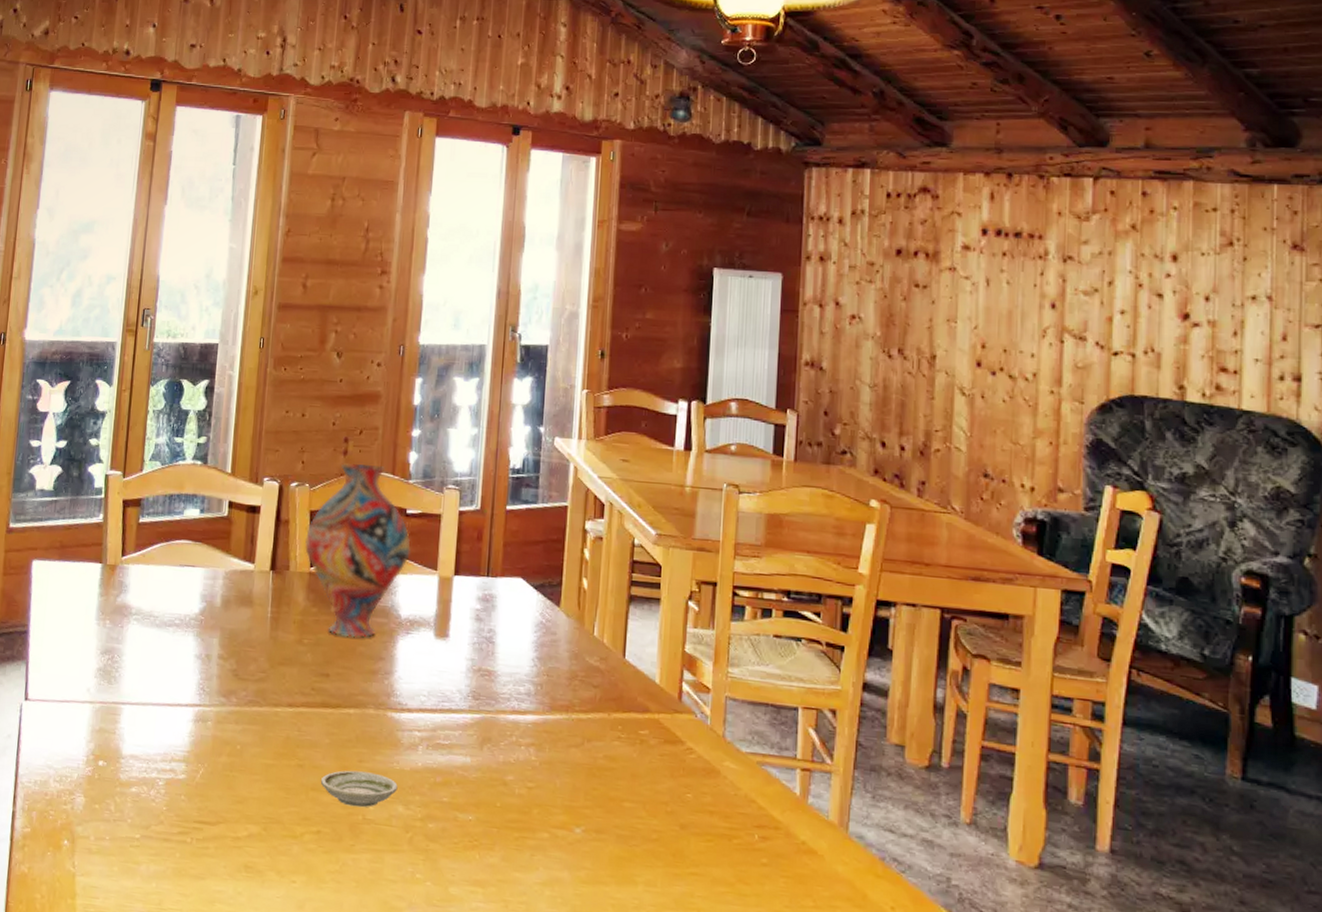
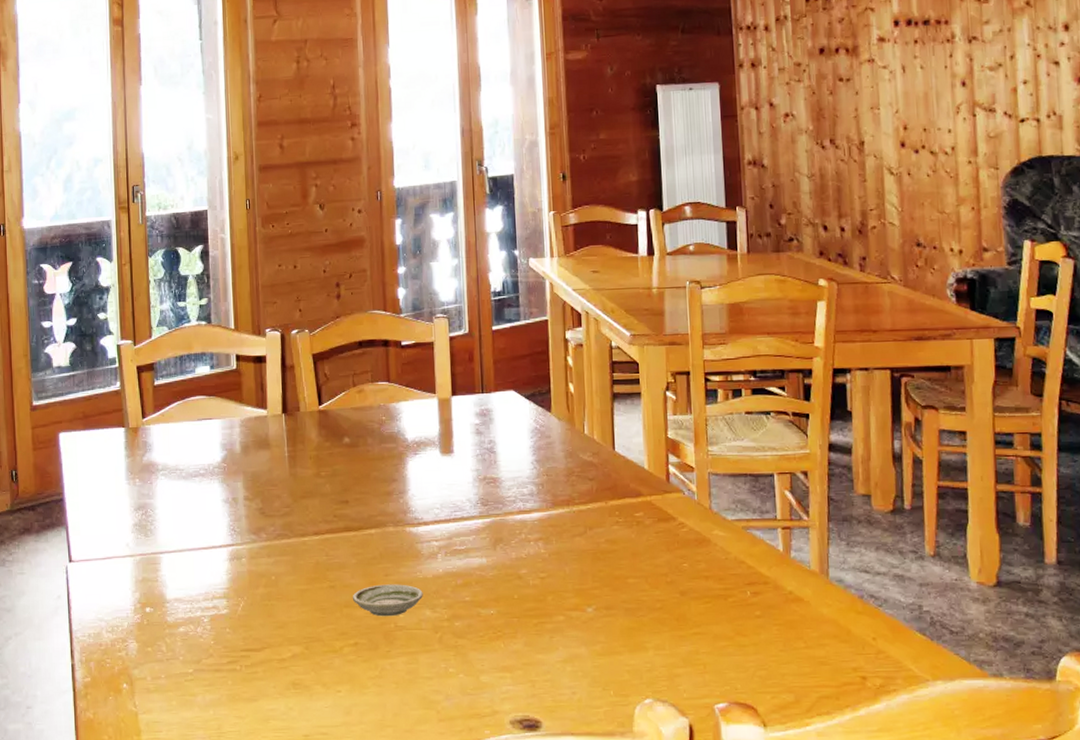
vase: present [304,462,411,638] -> none [310,304,409,464]

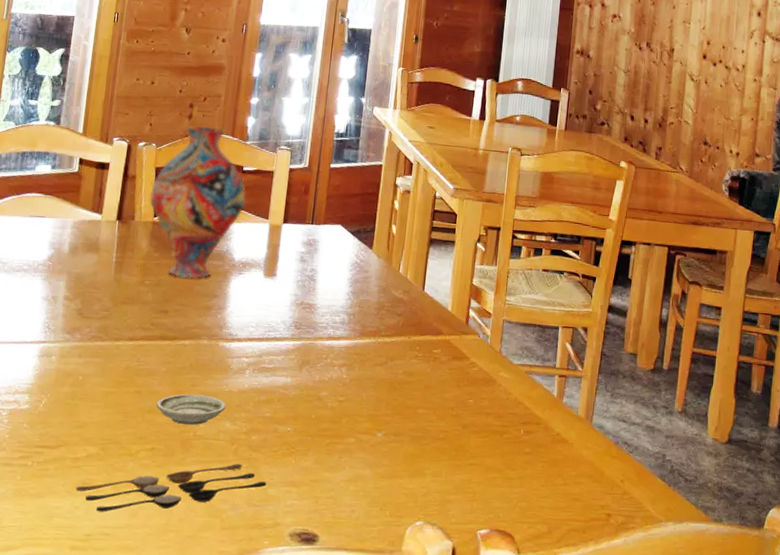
spoon: none [287,652,478,712] -> present [75,464,267,512]
vase: none [310,304,409,464] -> present [149,125,246,278]

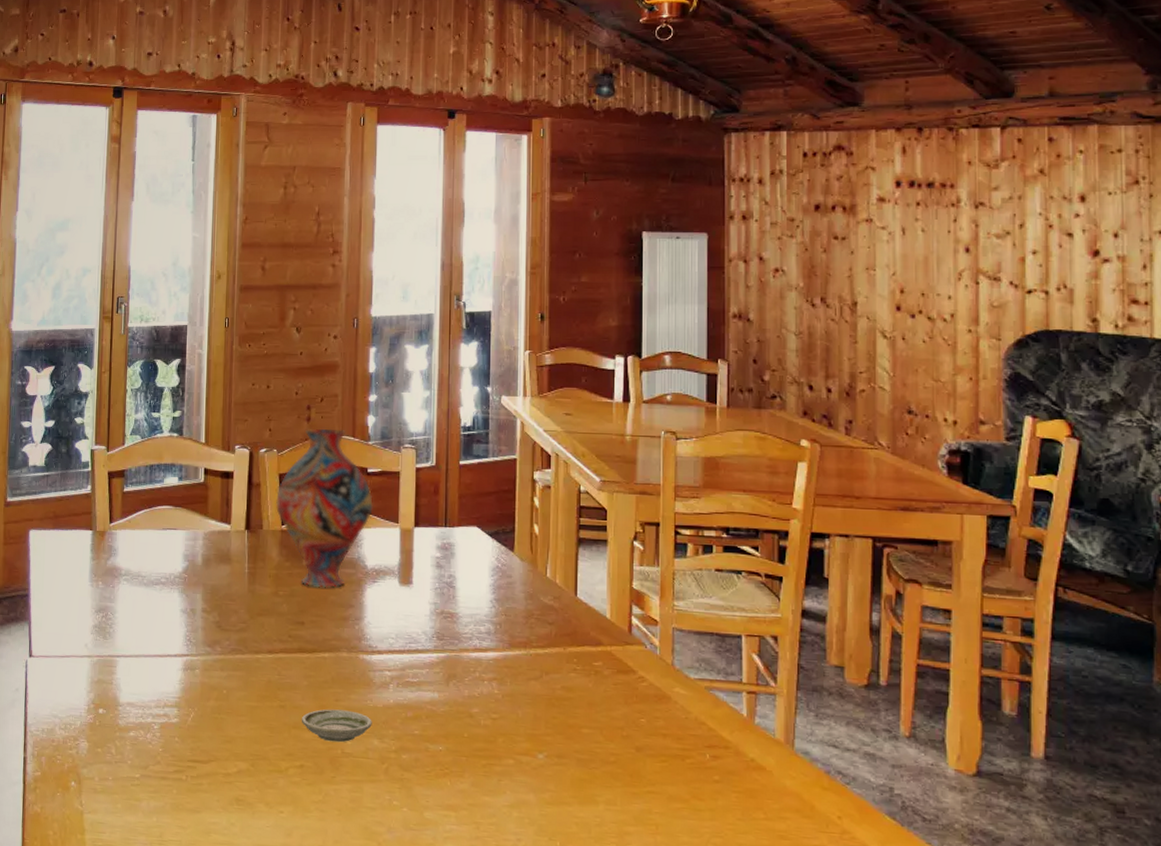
spoon: present [75,464,267,512] -> none [230,784,422,830]

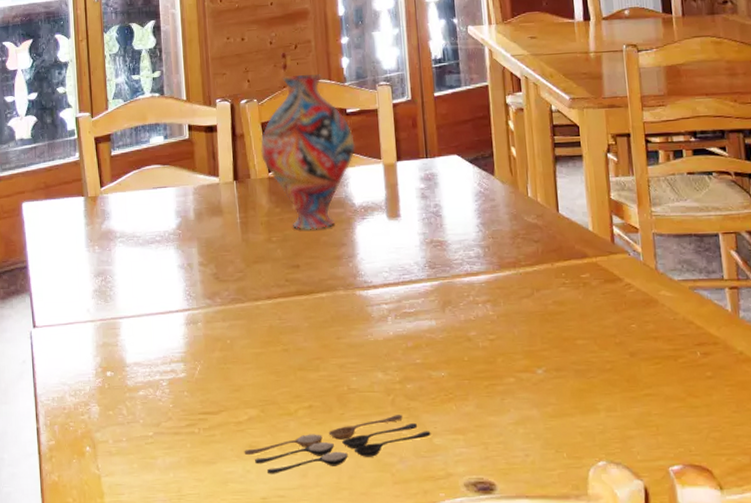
spoon: none [230,784,422,830] -> present [244,415,431,474]
saucer: present [301,709,372,743] -> none [305,347,375,380]

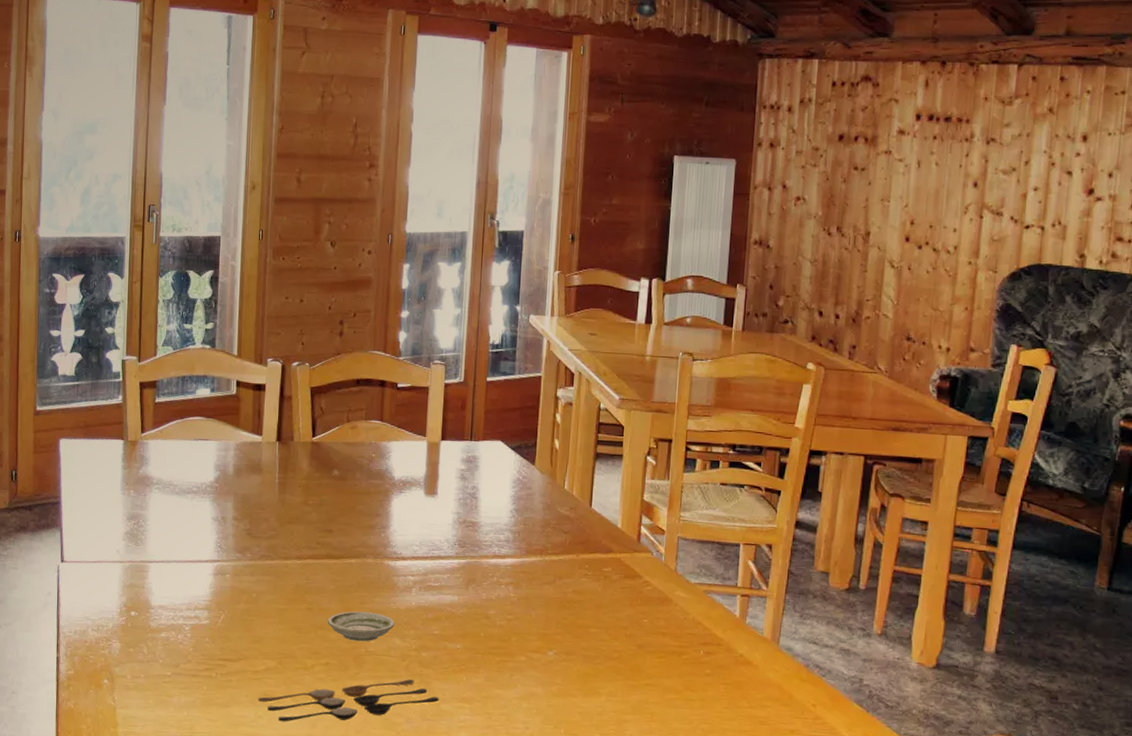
vase: present [260,73,356,229] -> none [306,342,402,498]
saucer: none [305,347,375,380] -> present [327,611,395,642]

